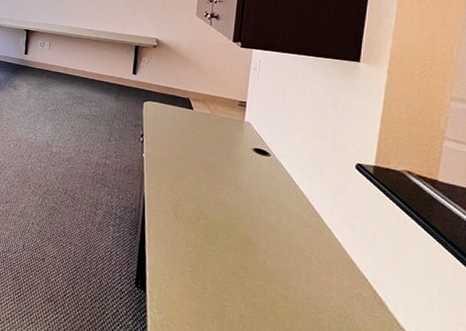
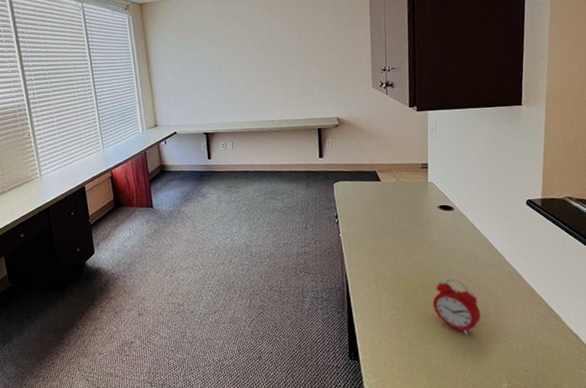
alarm clock: none [234,228,290,297] -> present [432,278,481,336]

